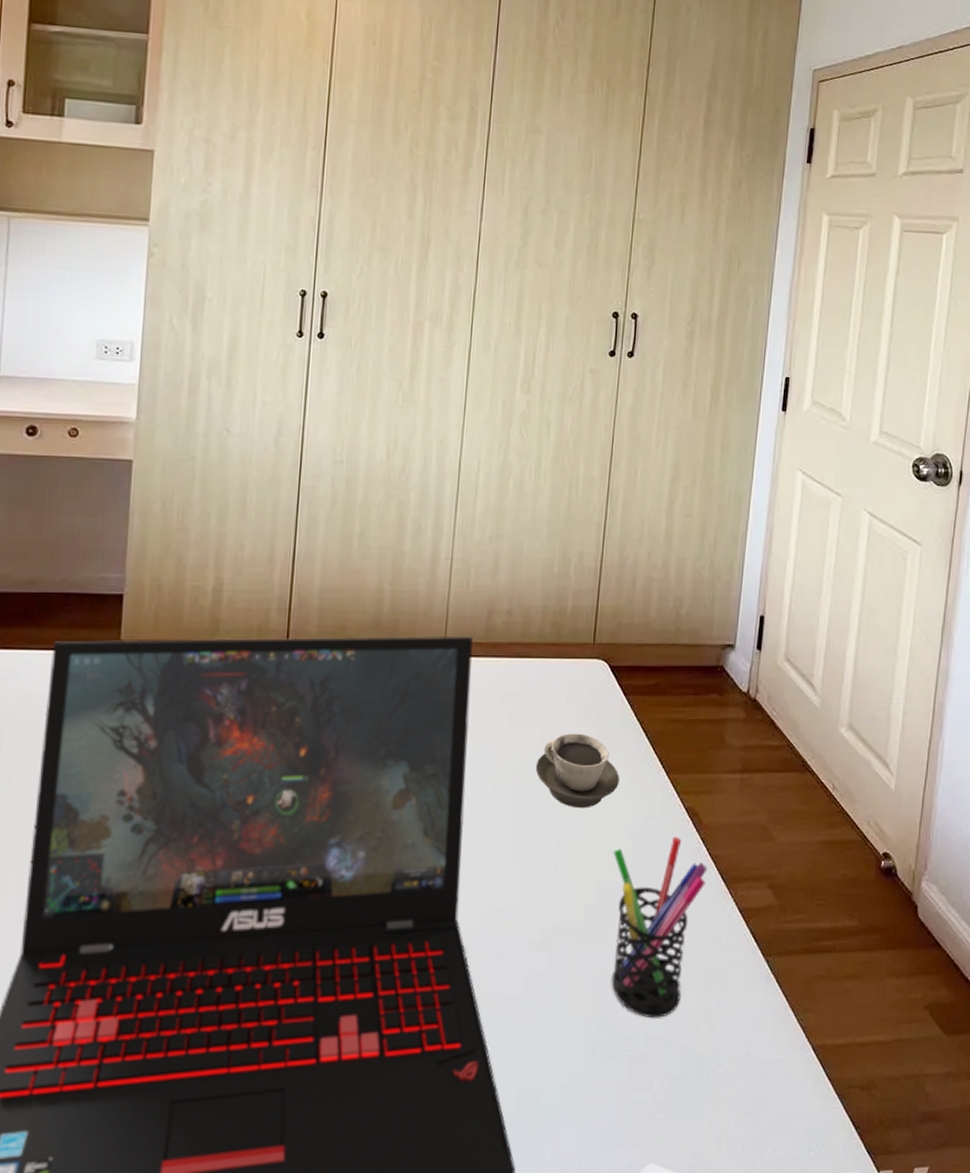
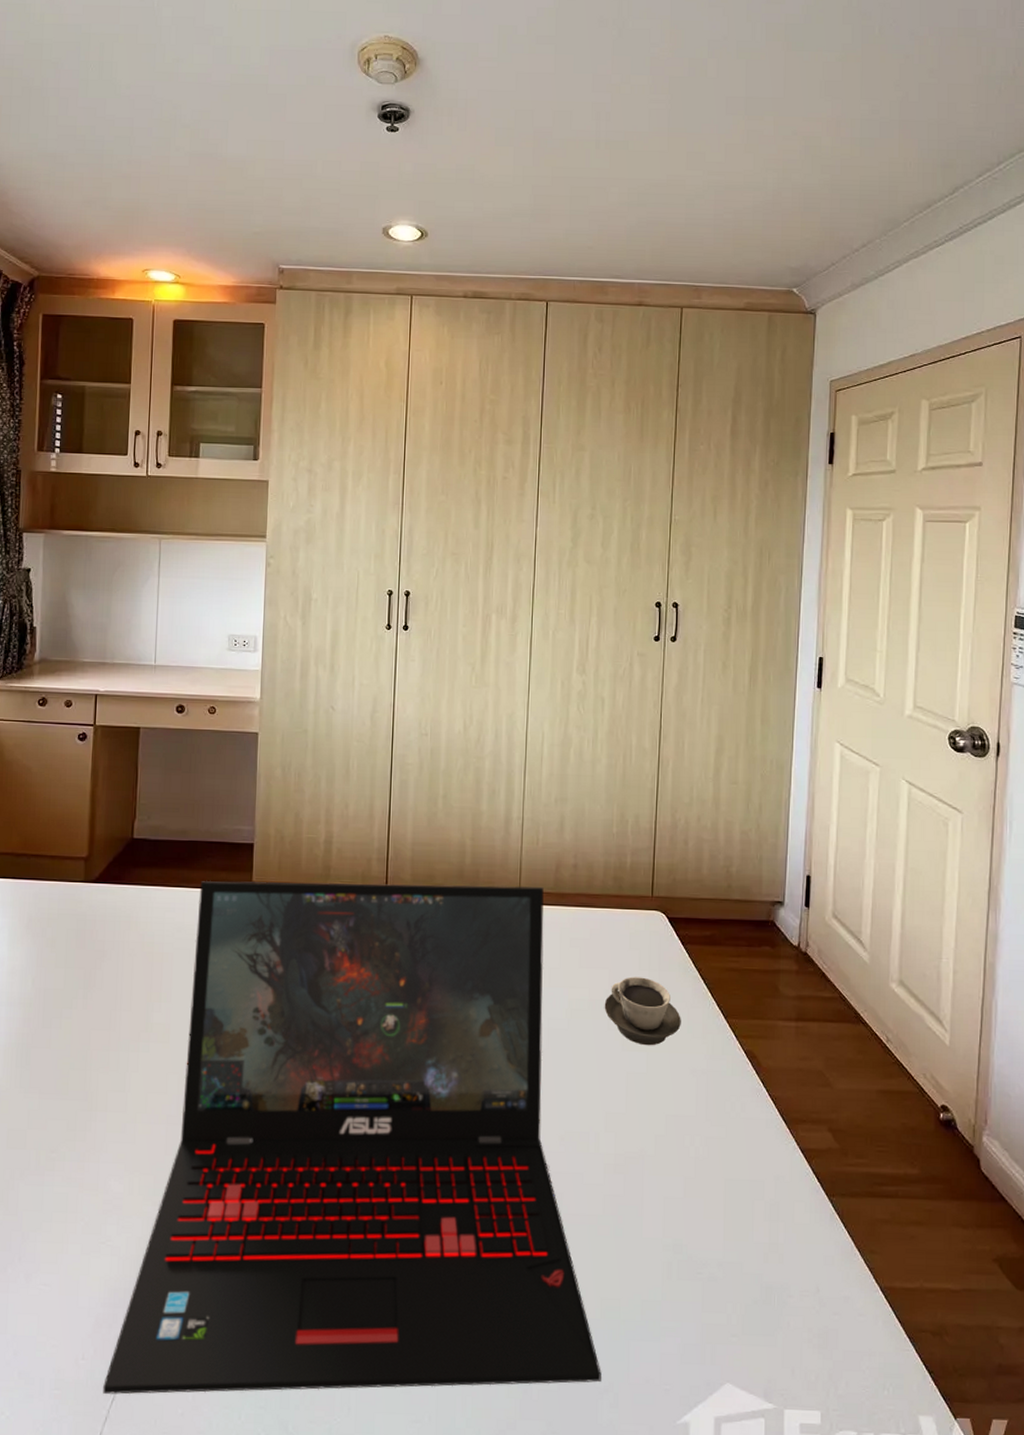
pen holder: present [611,837,708,1019] -> none [678,1077,768,1246]

